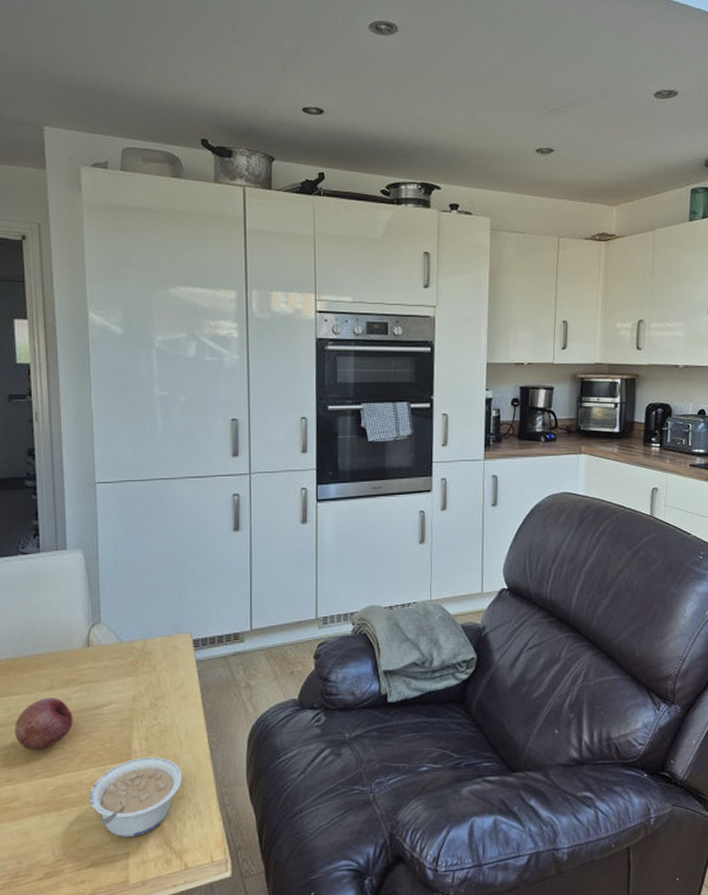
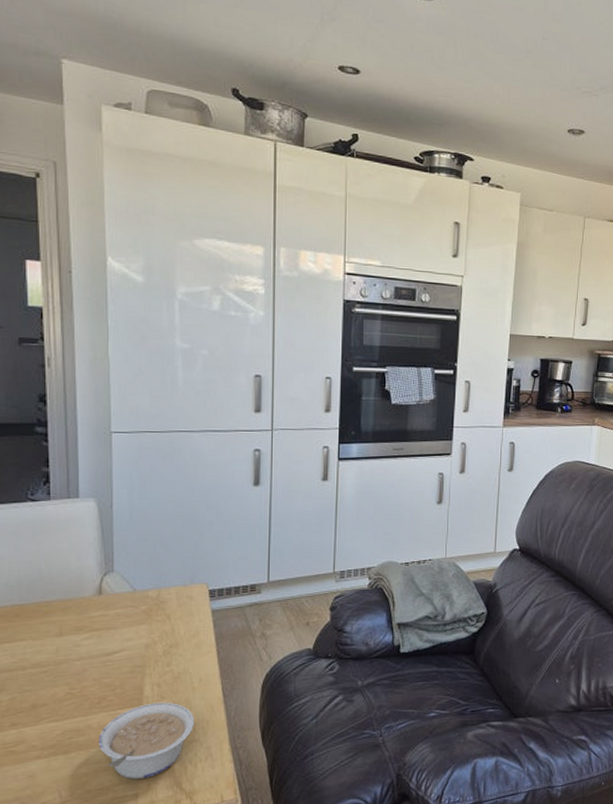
fruit: present [15,697,73,751] -> none [21,644,83,696]

